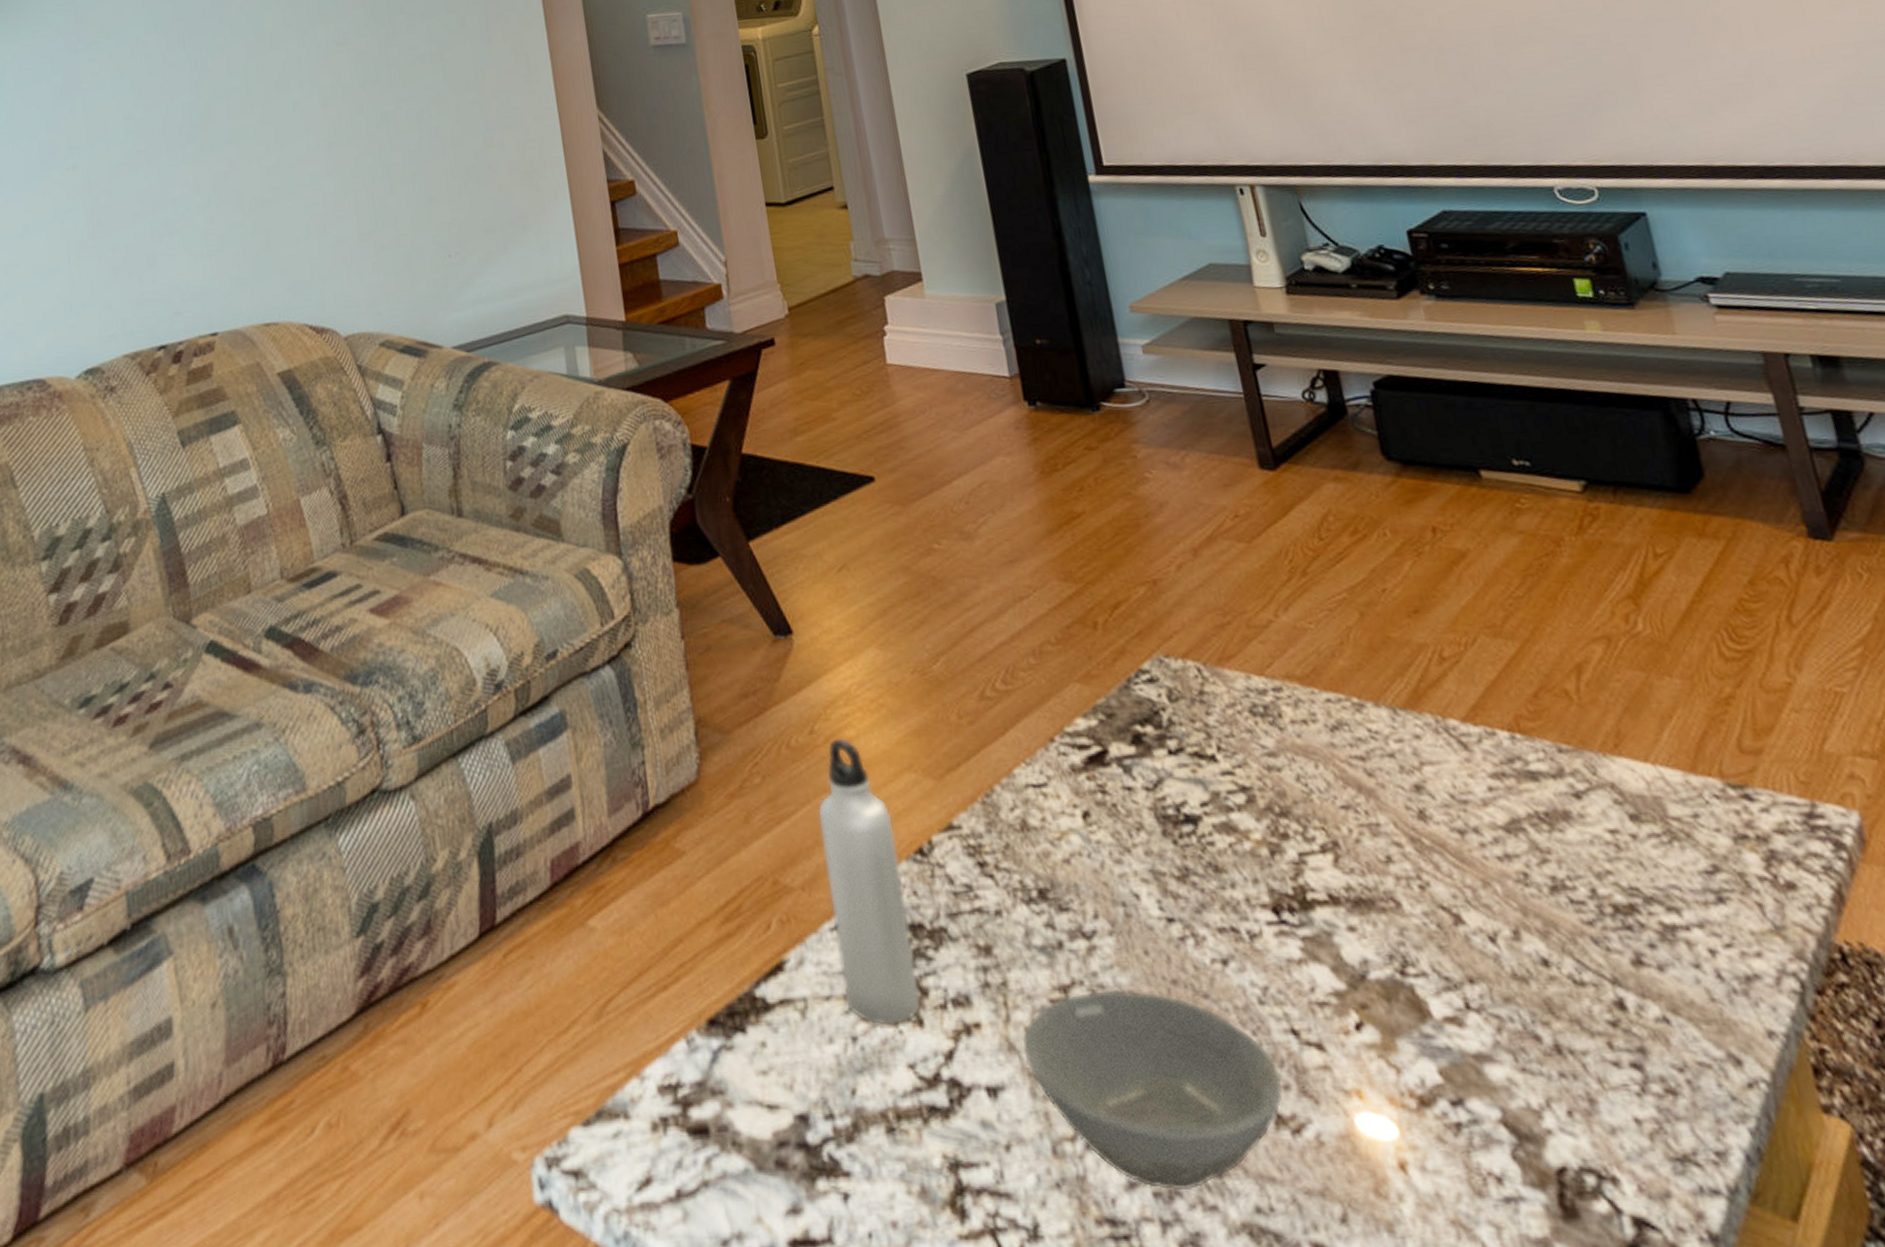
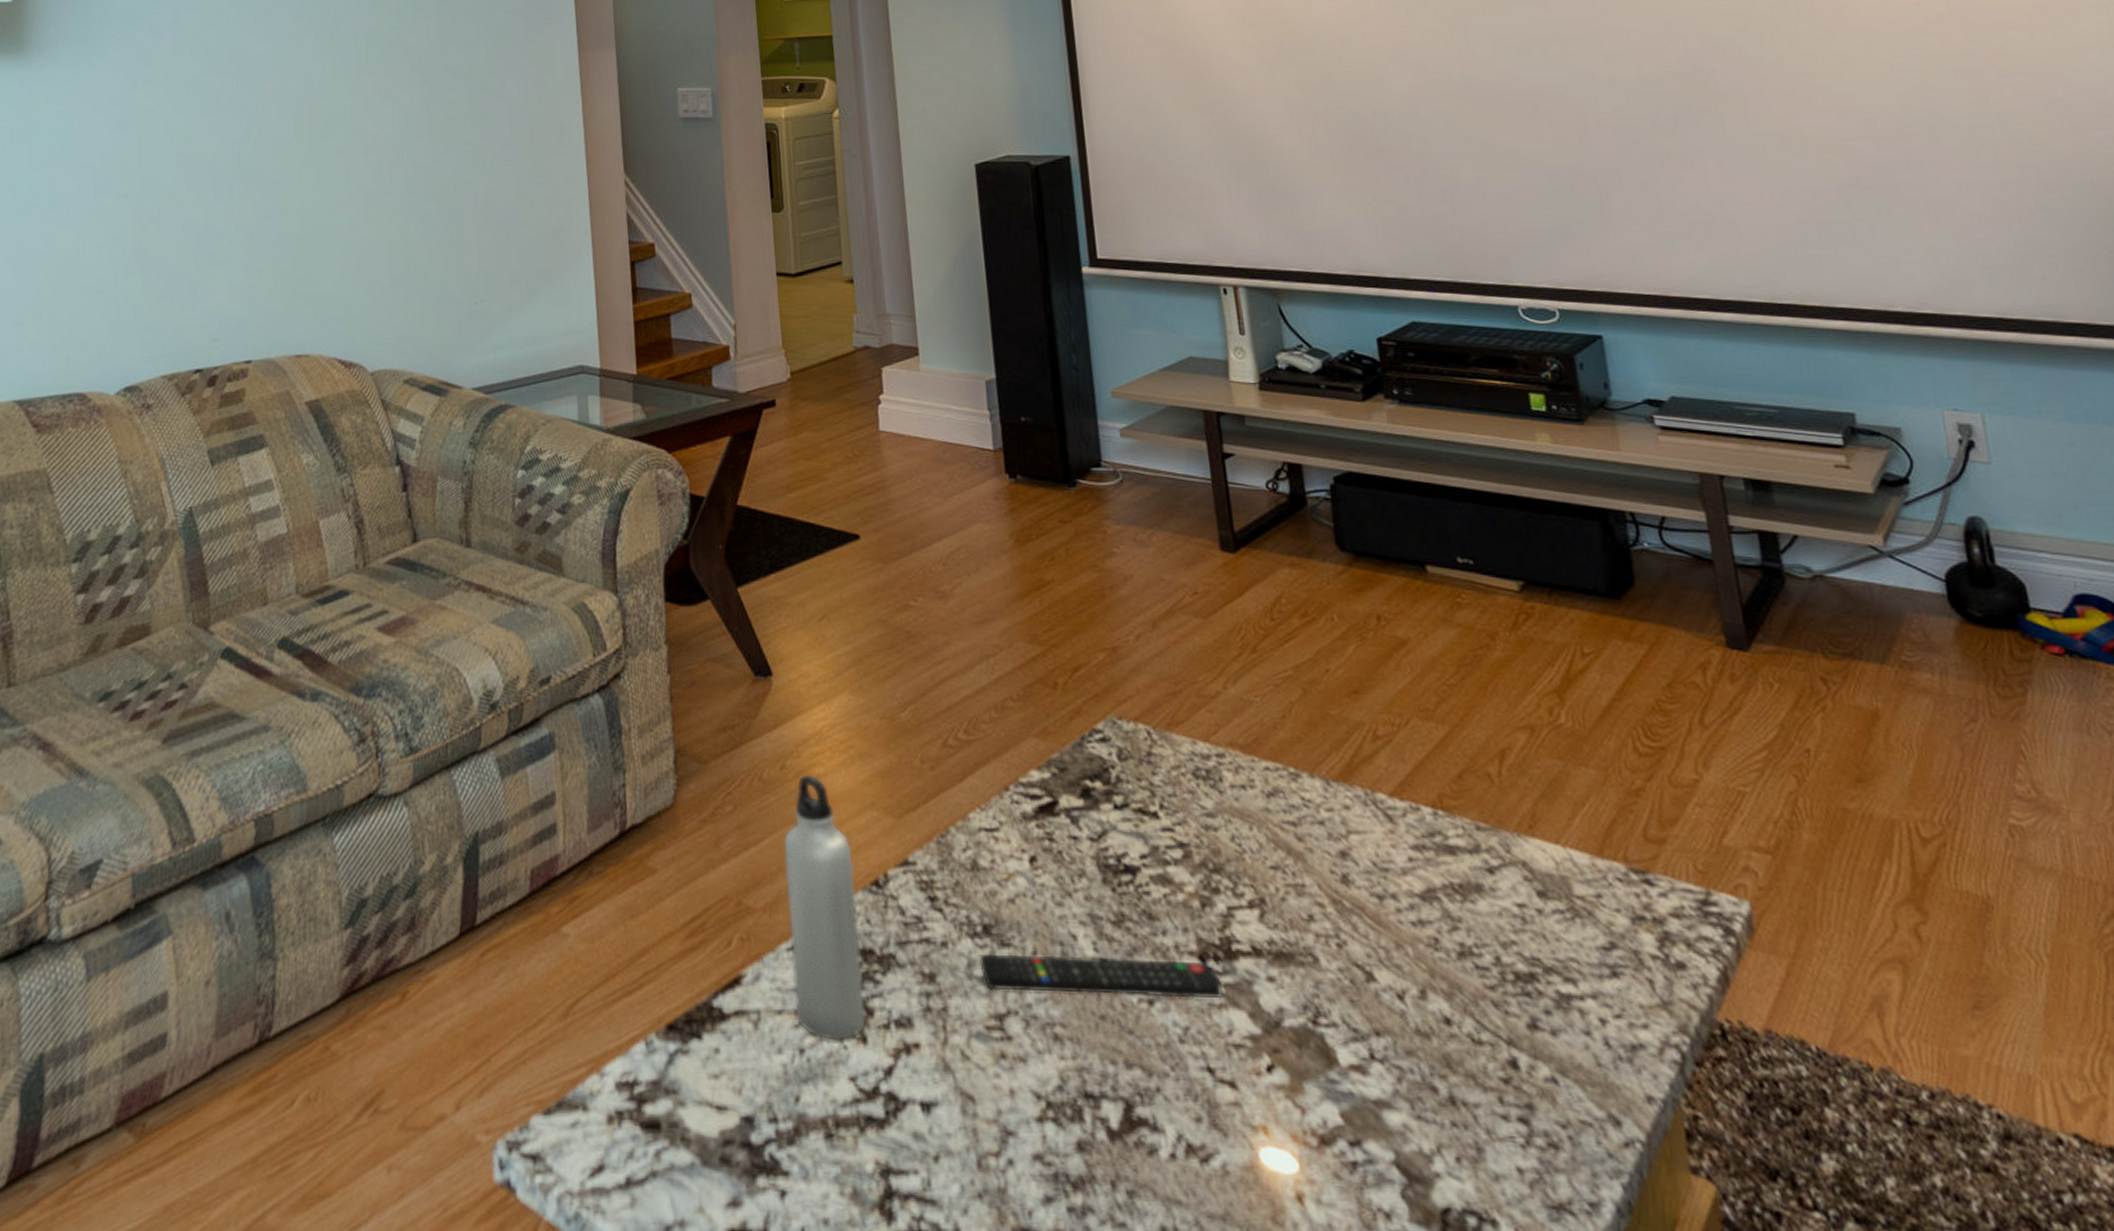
bowl: present [1021,990,1284,1191] -> none [957,1021,1196,1208]
remote control: none [1036,915,1302,960] -> present [979,955,1223,998]

